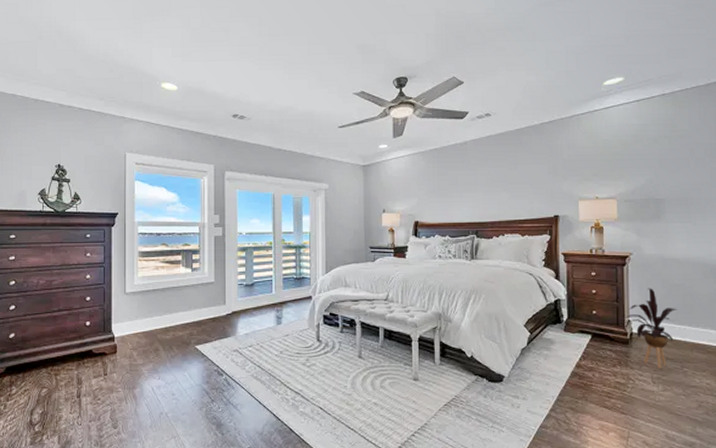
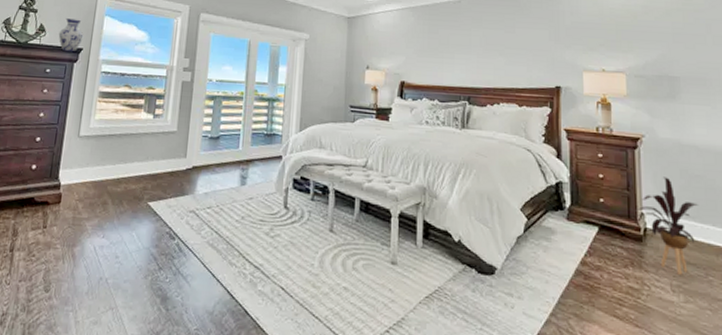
vase: none [93,185,117,217] -> present [58,18,84,53]

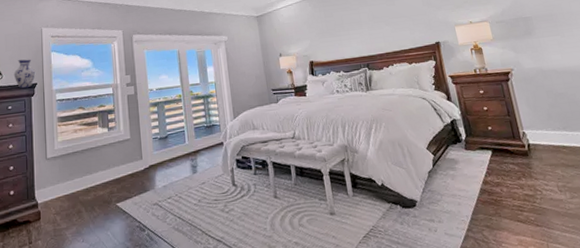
house plant: present [632,177,698,275] -> none [516,99,570,177]

